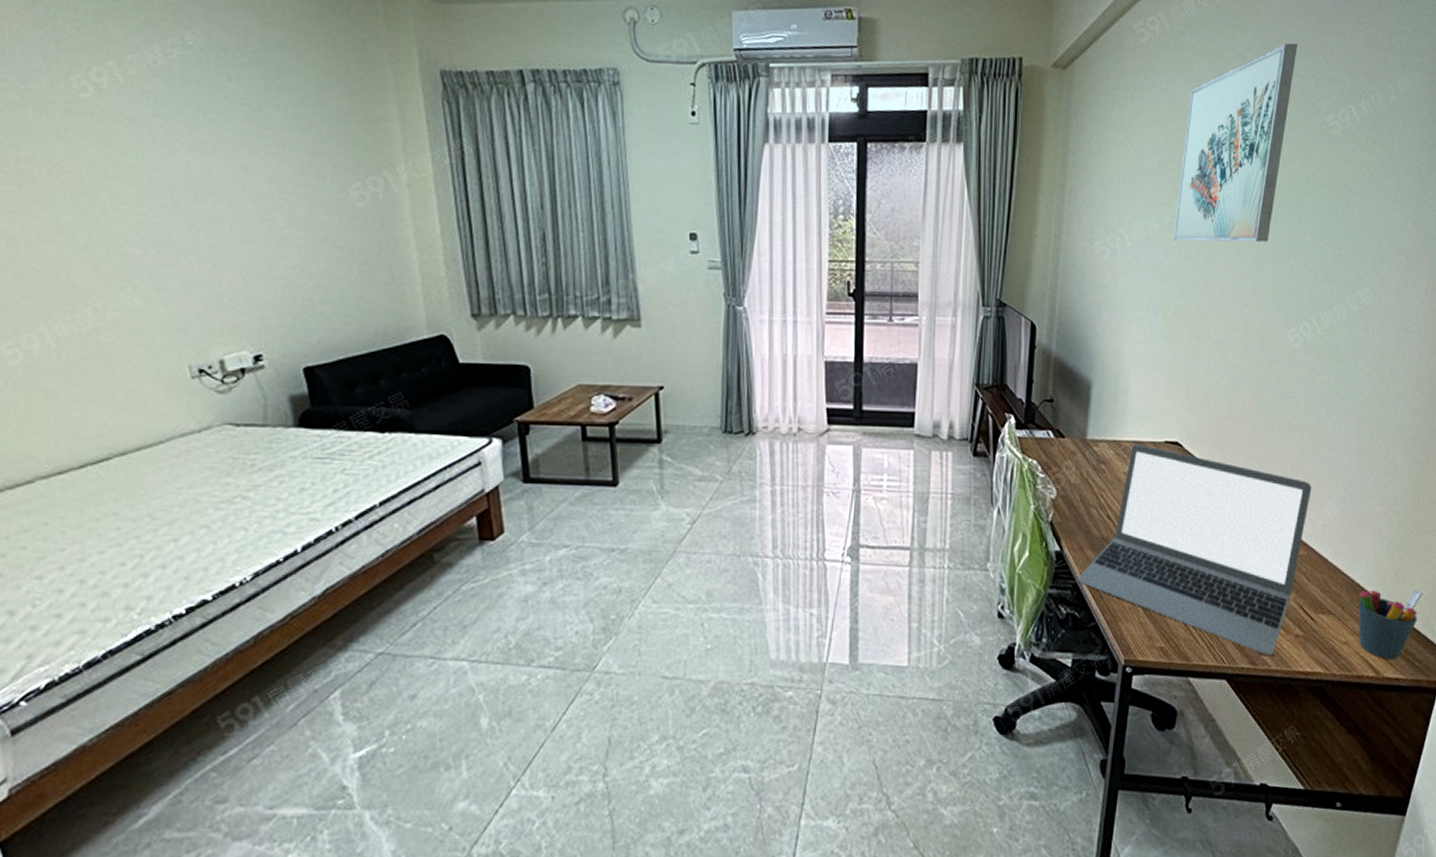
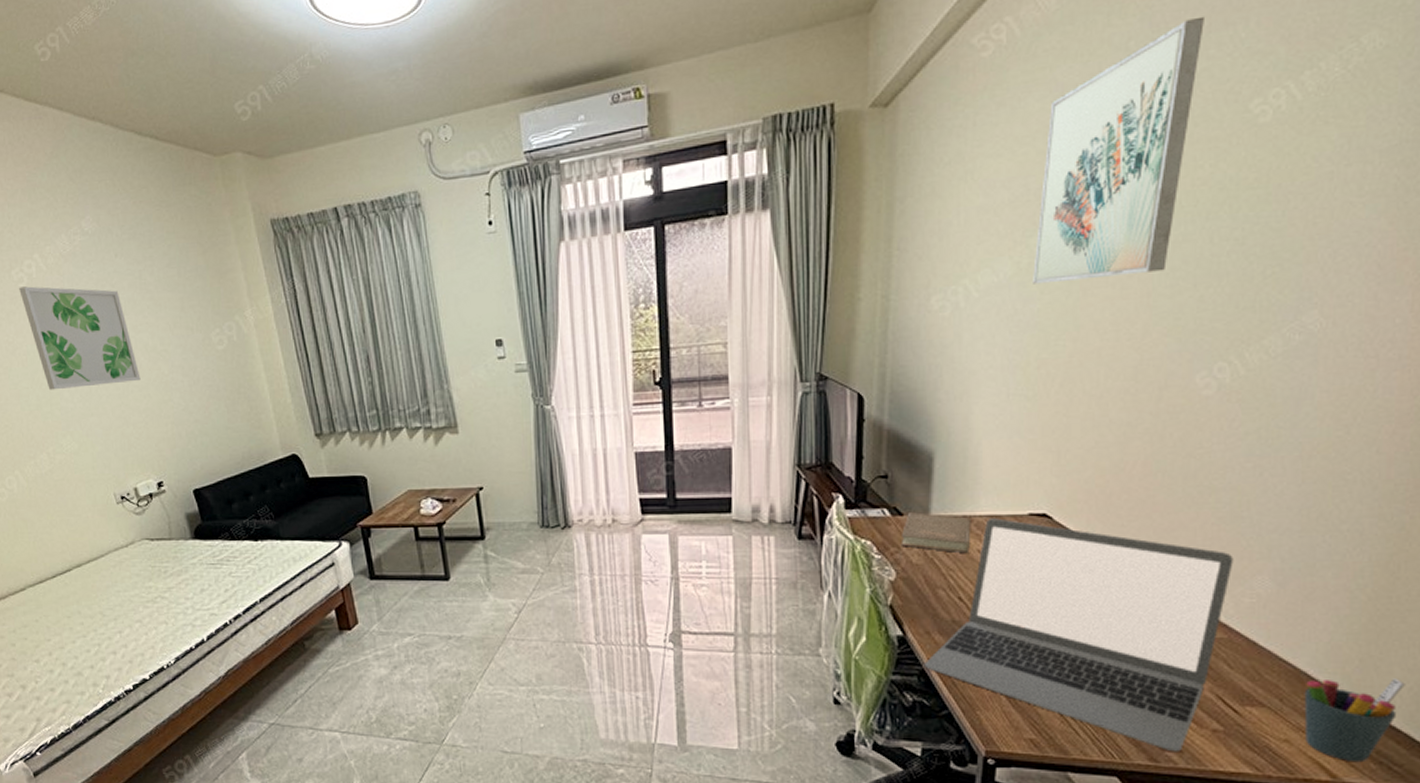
wall art: none [79,97,246,232] -> present [19,286,141,390]
book: none [1061,435,1120,474] -> present [900,512,971,553]

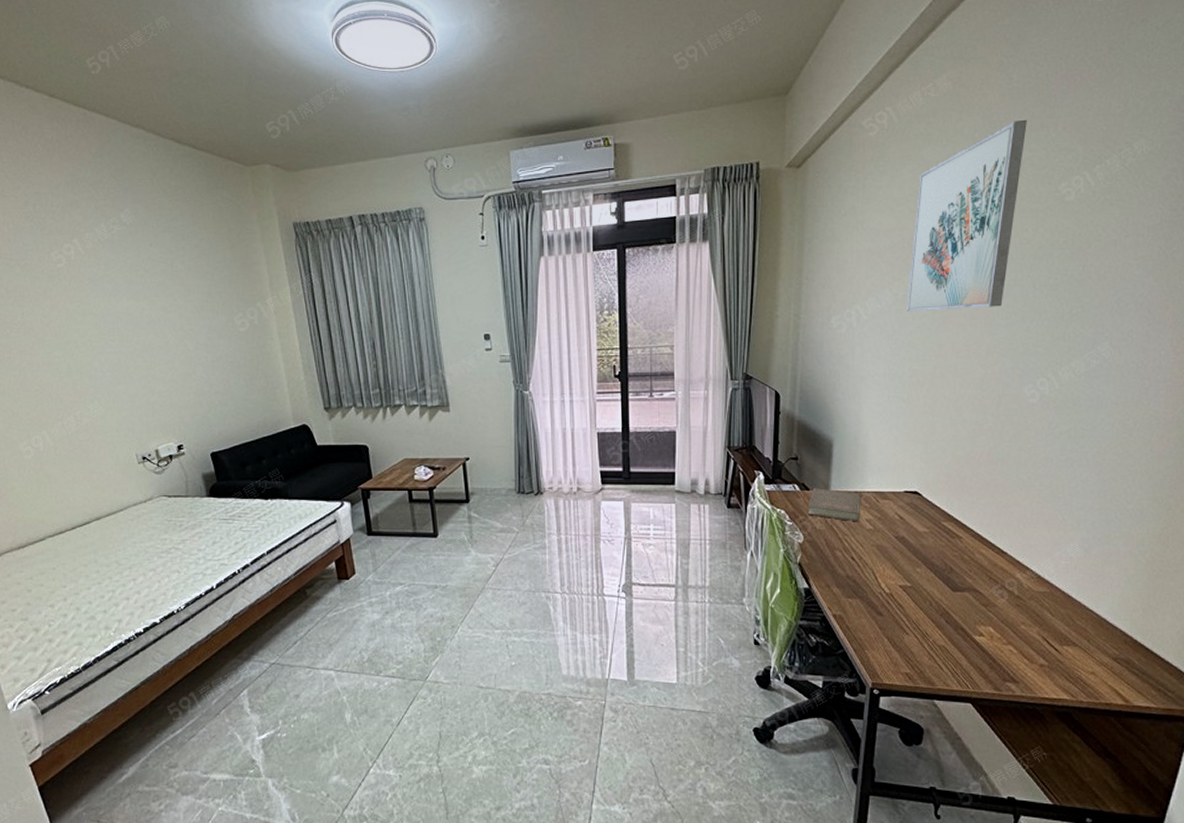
wall art: present [19,286,141,390] -> none [57,267,167,360]
laptop: present [924,518,1233,752] -> none [825,494,1053,683]
pen holder: present [1304,678,1405,763] -> none [1104,624,1175,690]

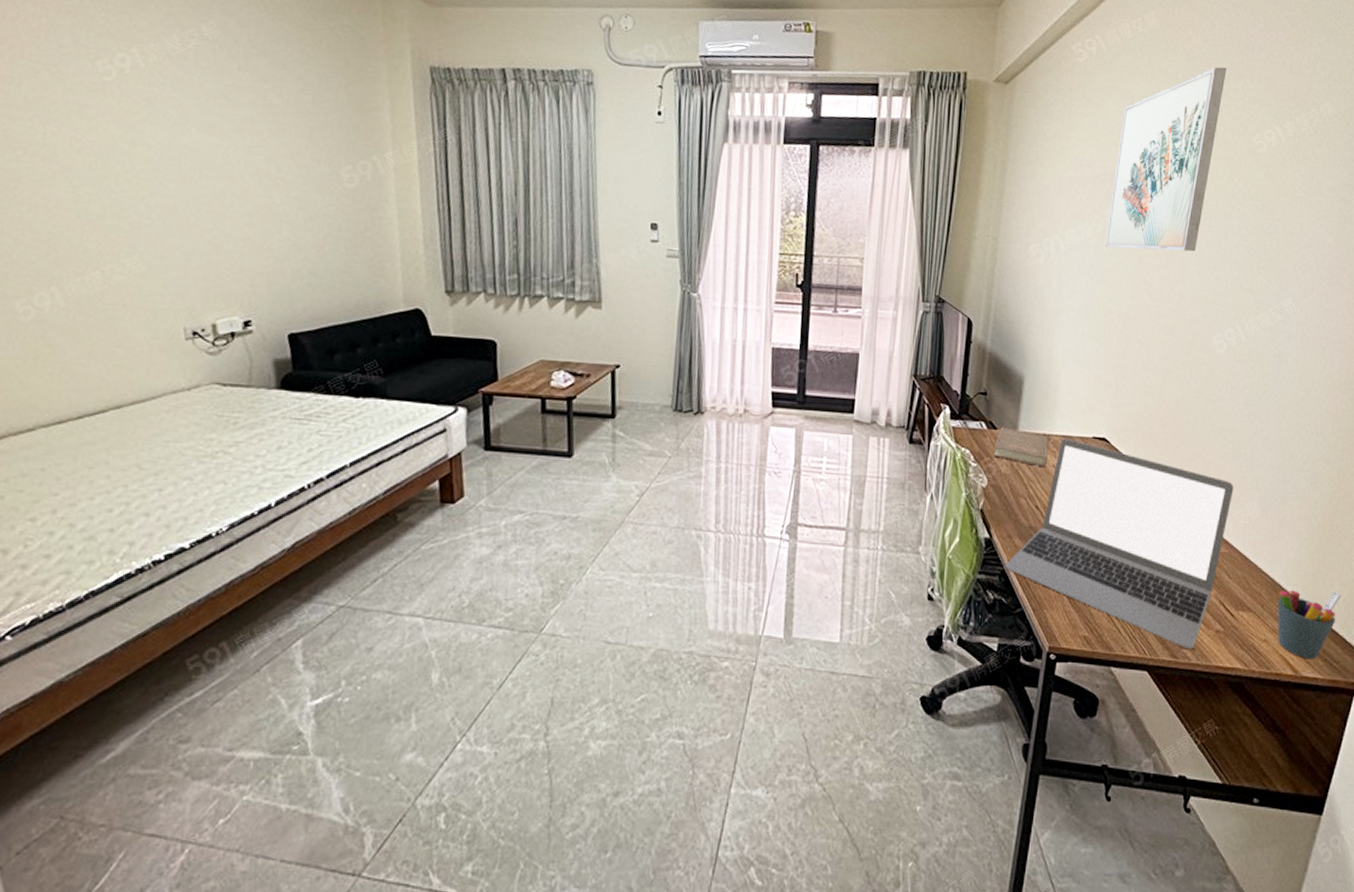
laptop: none [825,494,1053,683] -> present [1005,438,1234,650]
pen holder: none [1104,624,1175,690] -> present [1277,590,1341,660]

